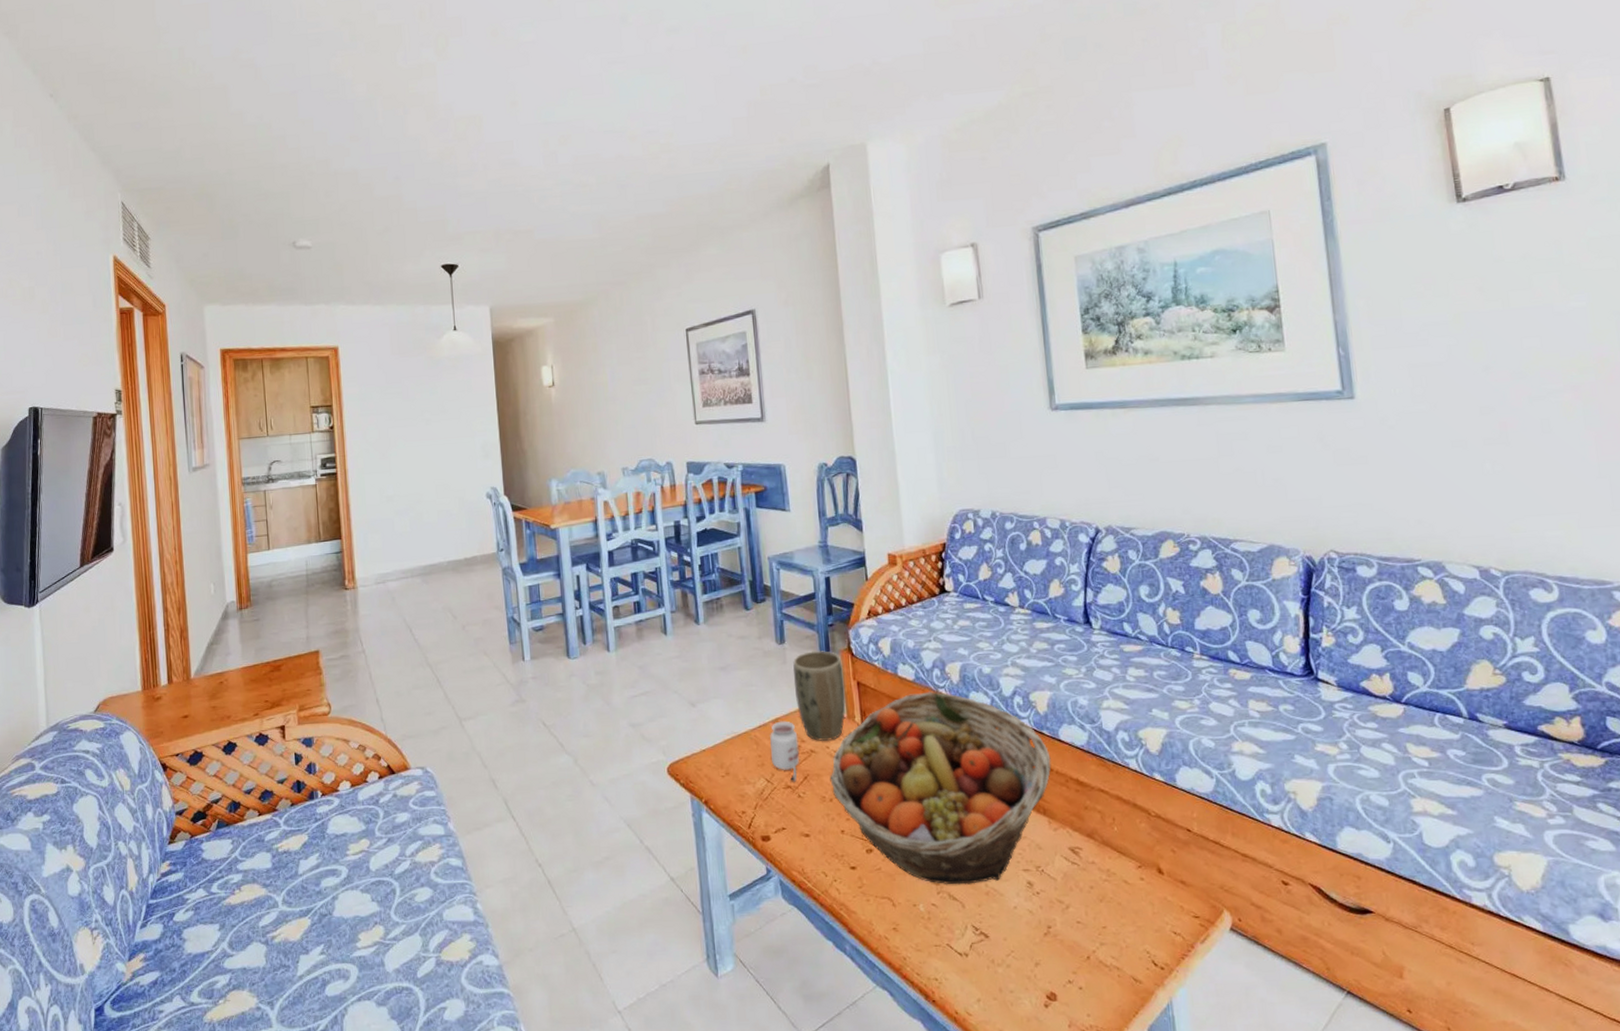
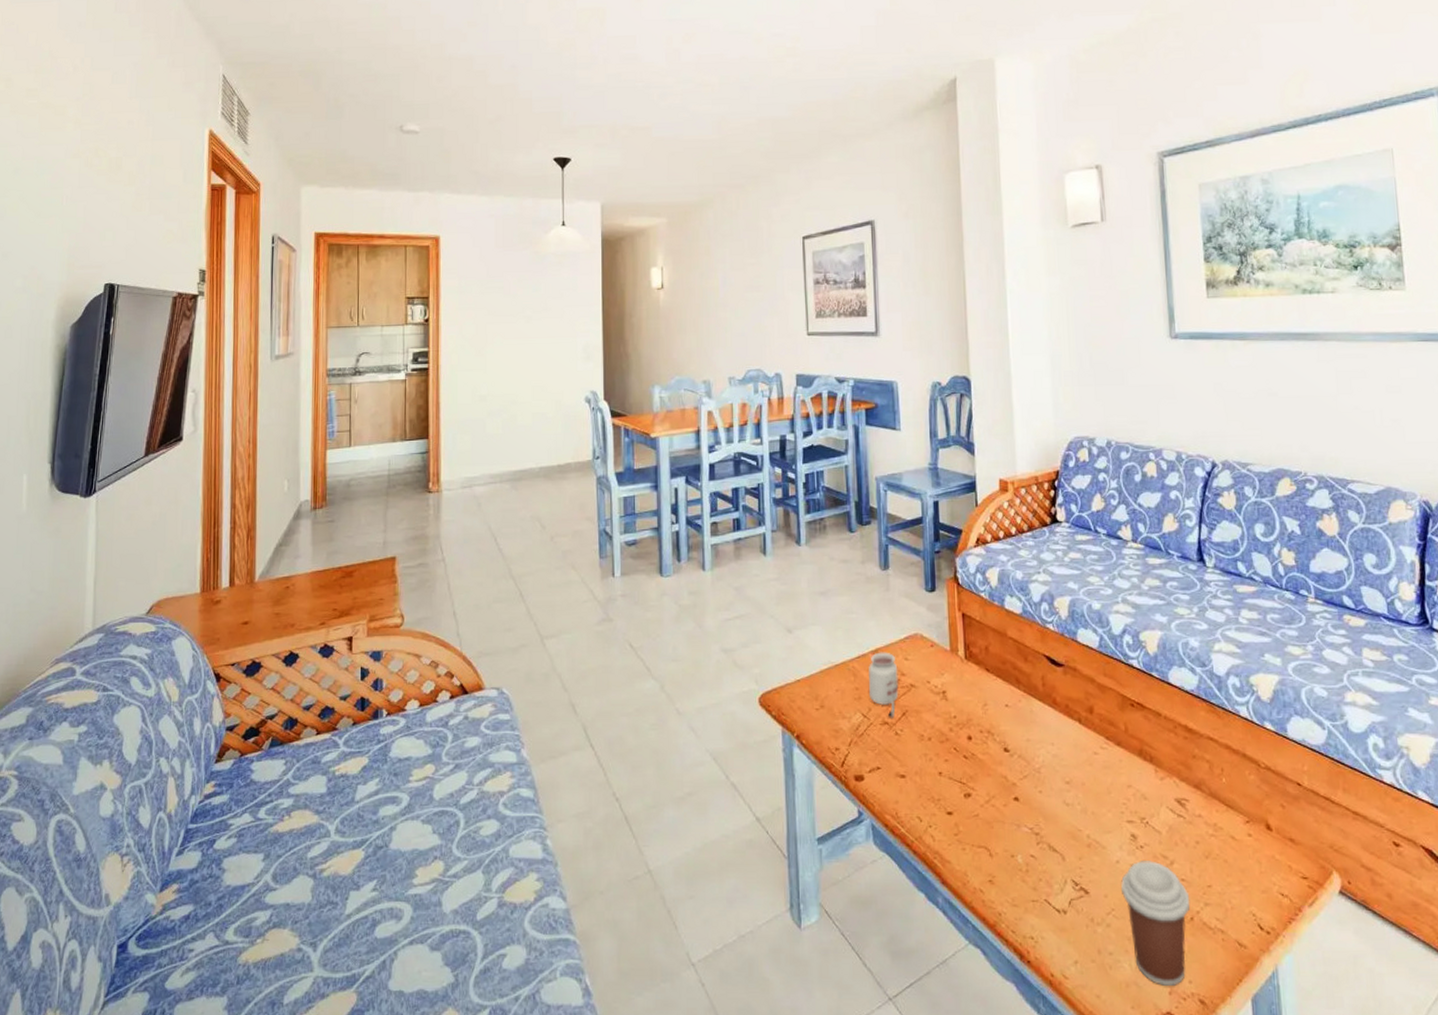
plant pot: present [792,650,846,741] -> none [895,577,949,675]
fruit basket: present [830,691,1052,885] -> none [929,626,1160,835]
coffee cup: none [1019,905,1086,1019] -> present [1121,861,1190,986]

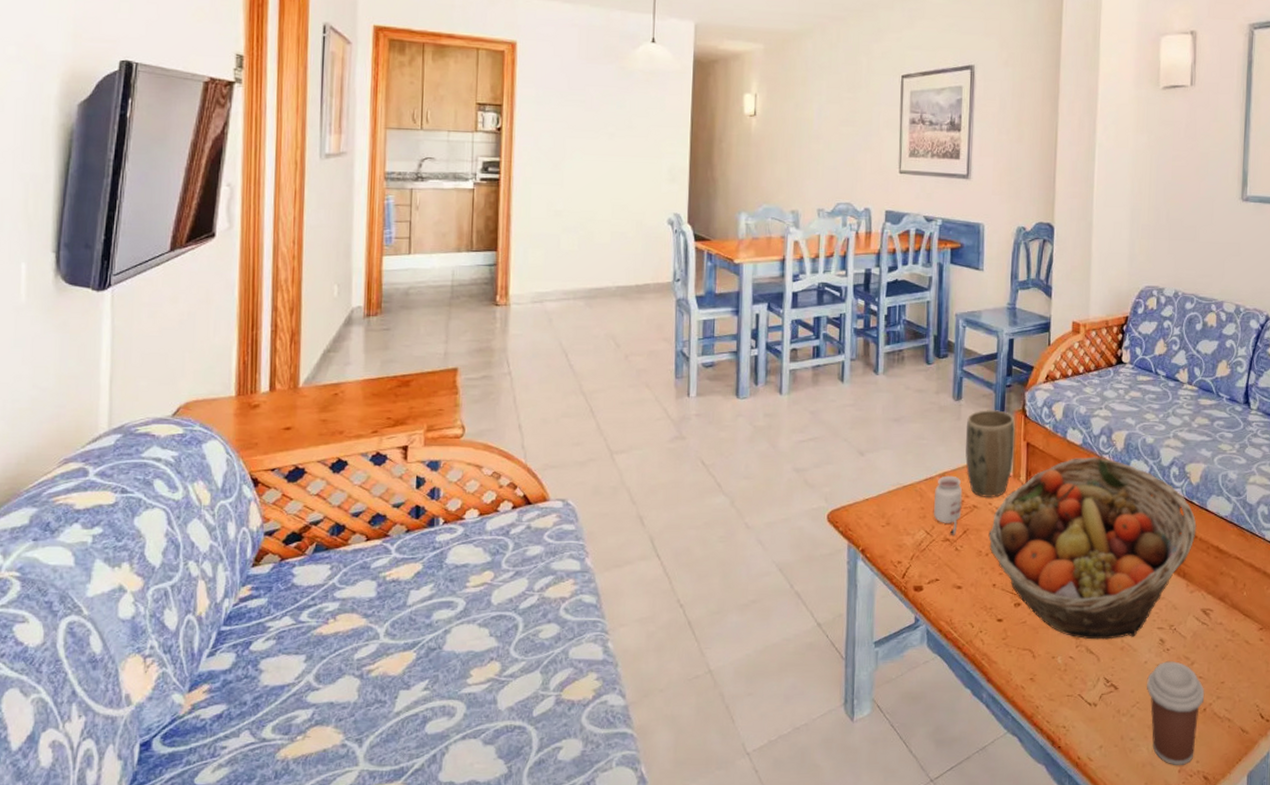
plant pot: none [895,577,949,675] -> present [965,409,1016,497]
fruit basket: none [929,626,1160,835] -> present [988,457,1197,640]

